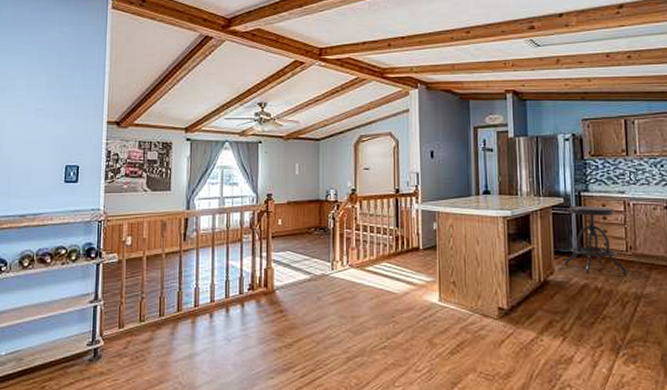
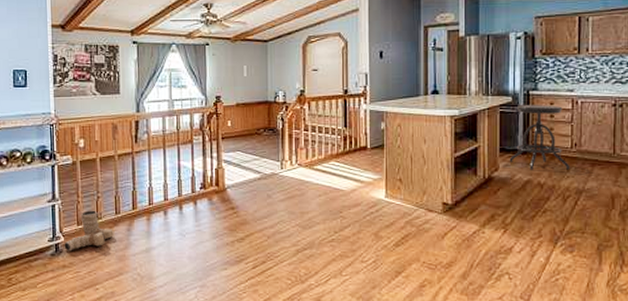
boots: none [103,312,156,357] -> present [64,210,114,251]

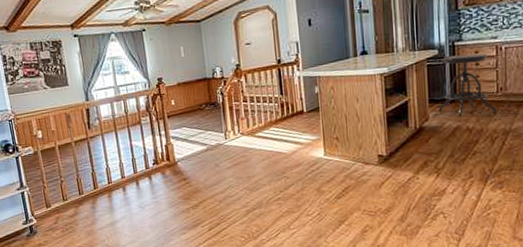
boots: present [64,210,114,251] -> none [37,193,80,232]

